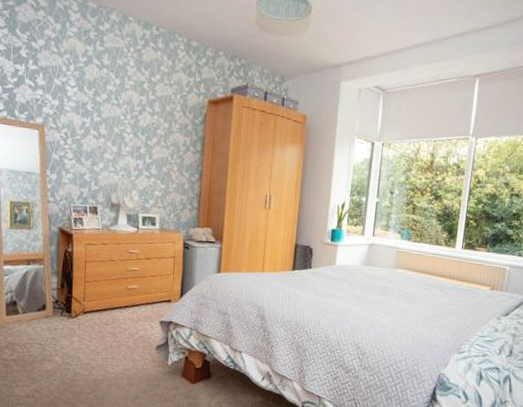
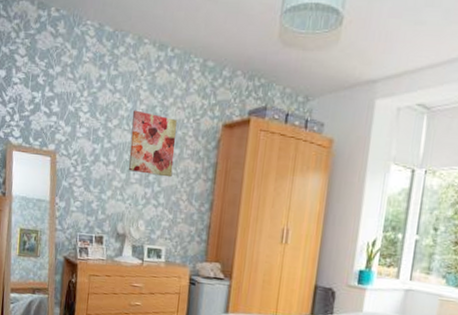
wall art: none [119,85,165,150] -> present [128,110,177,178]

